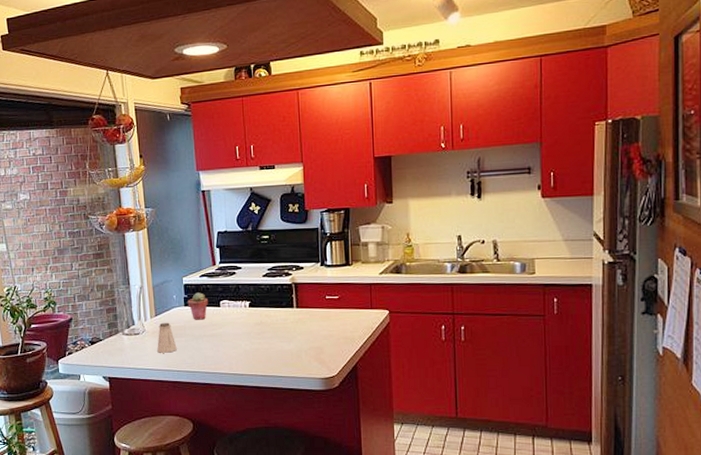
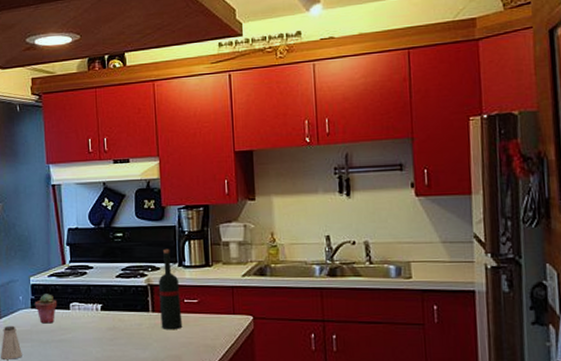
wine bottle: none [300,249,324,323] -> present [157,248,183,329]

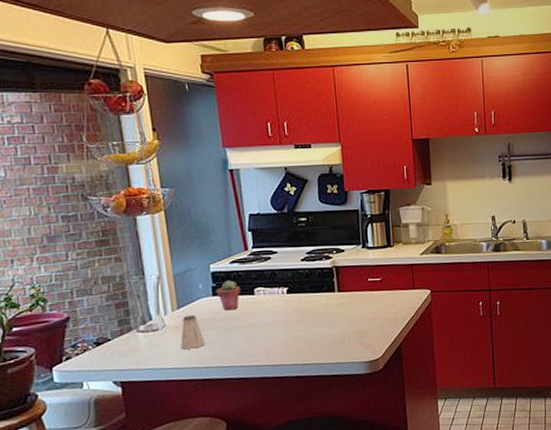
wine bottle: present [157,248,183,329] -> none [342,231,367,307]

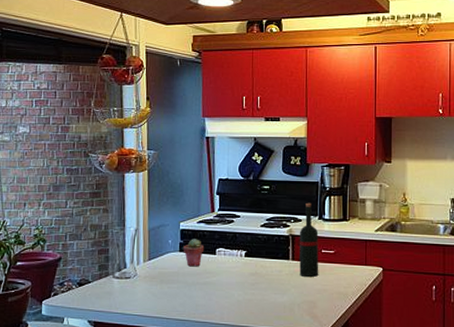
saltshaker: present [181,314,205,350] -> none [148,267,168,299]
wine bottle: none [342,231,367,307] -> present [297,202,319,277]

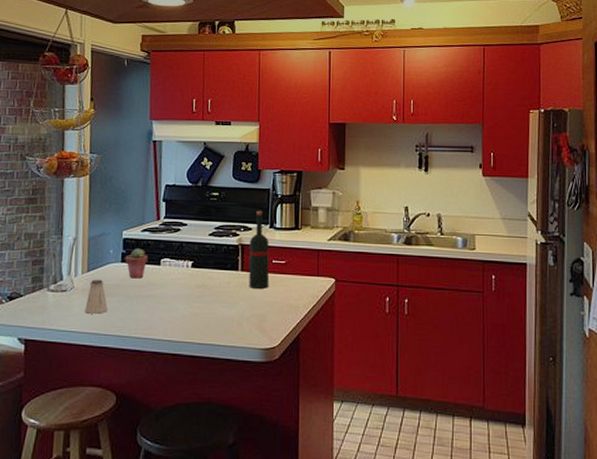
saltshaker: none [148,267,168,299] -> present [85,279,108,314]

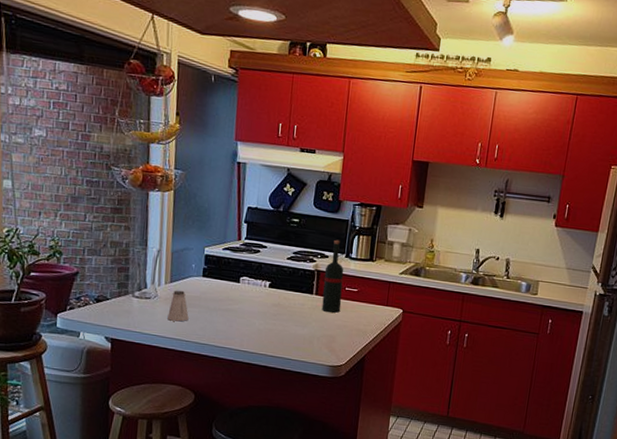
potted succulent: present [125,248,149,279] -> none [206,265,229,293]

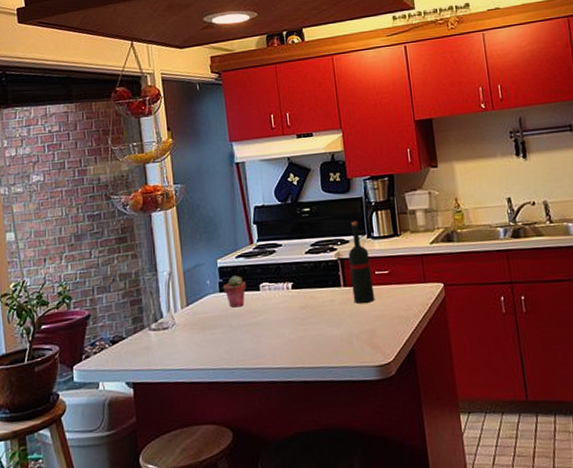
saltshaker: present [167,290,189,322] -> none [189,312,212,349]
potted succulent: none [206,265,229,293] -> present [223,275,247,308]

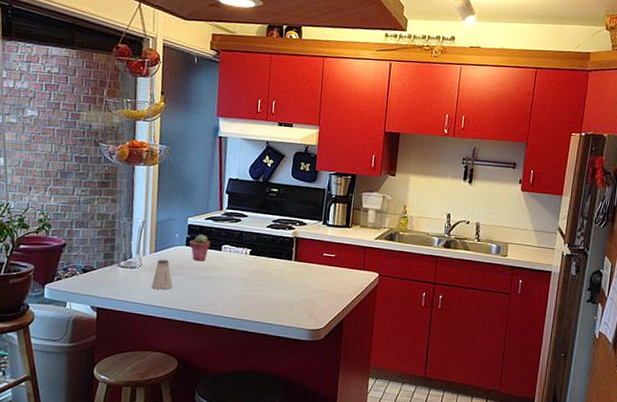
saltshaker: none [189,312,212,349] -> present [152,259,173,290]
wine bottle: present [347,220,375,304] -> none [299,207,322,278]

